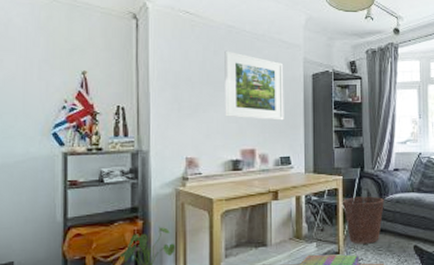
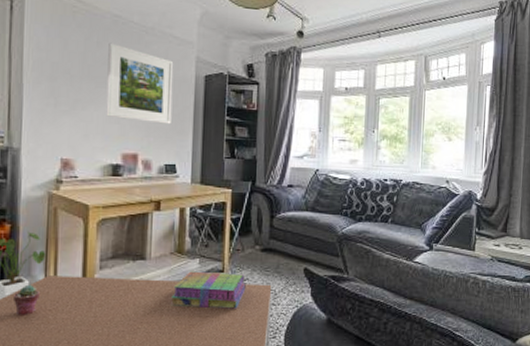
basket: present [343,196,384,244] -> none [230,212,275,263]

